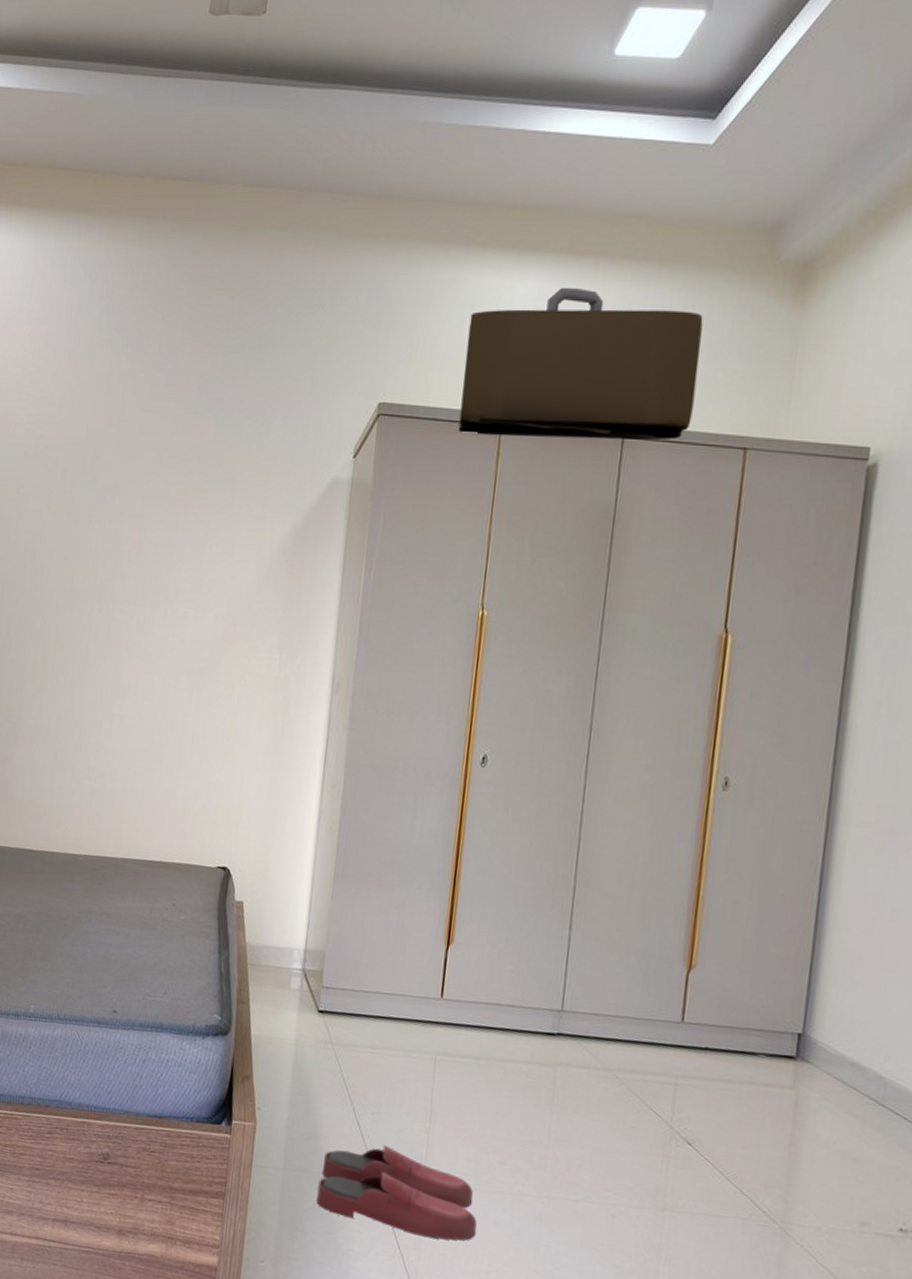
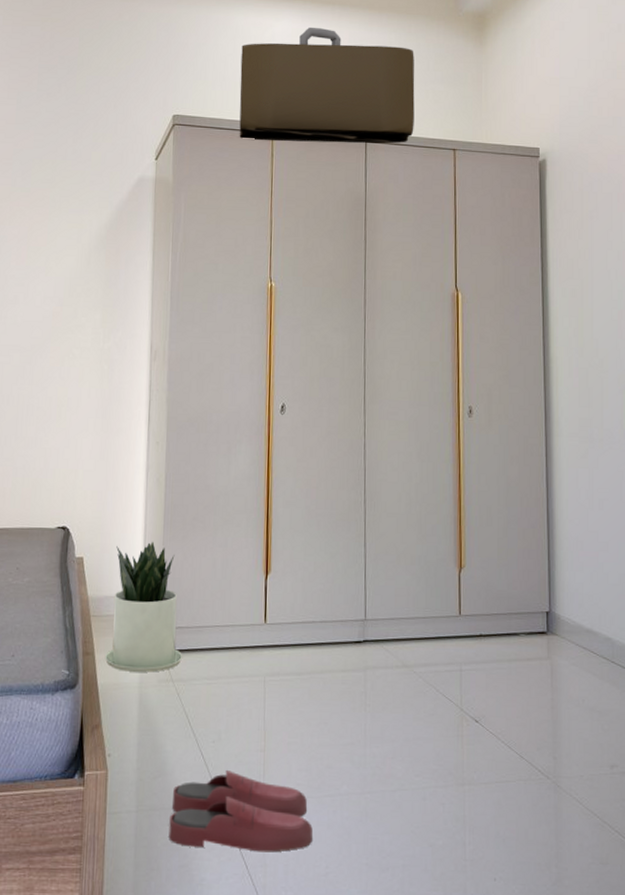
planter: none [259,893,346,1032] -> present [104,541,183,673]

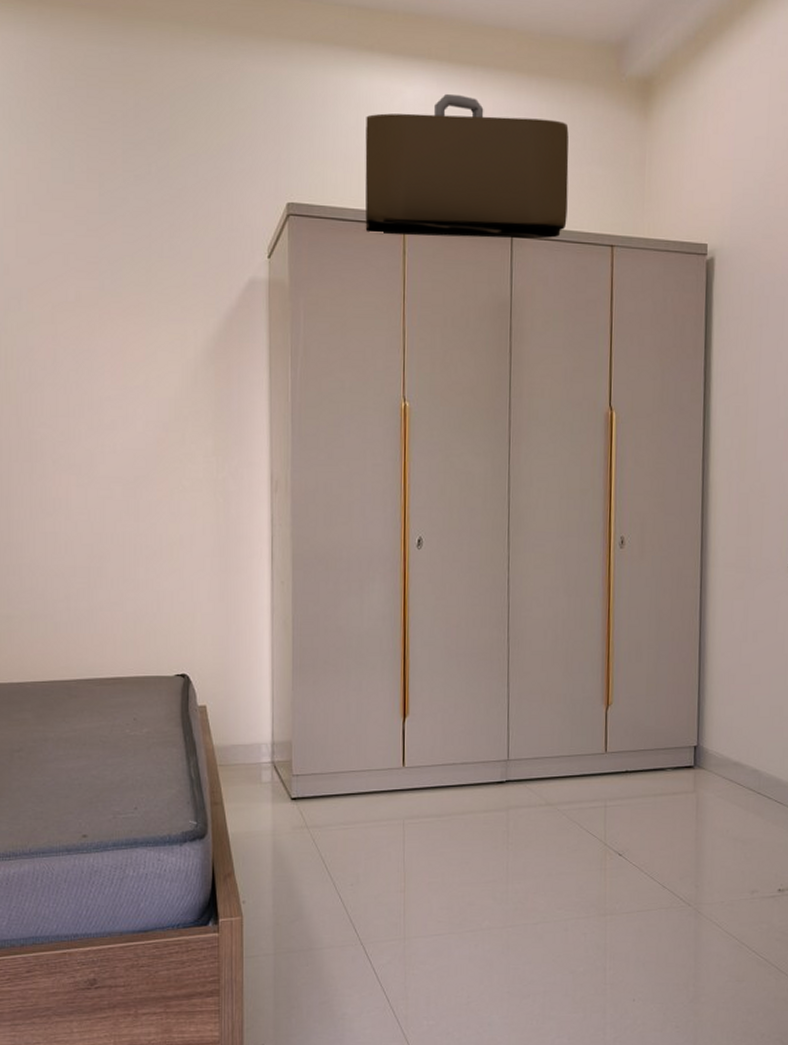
planter: present [104,541,183,673] -> none [234,687,318,820]
slippers: present [169,770,313,853] -> none [308,912,454,986]

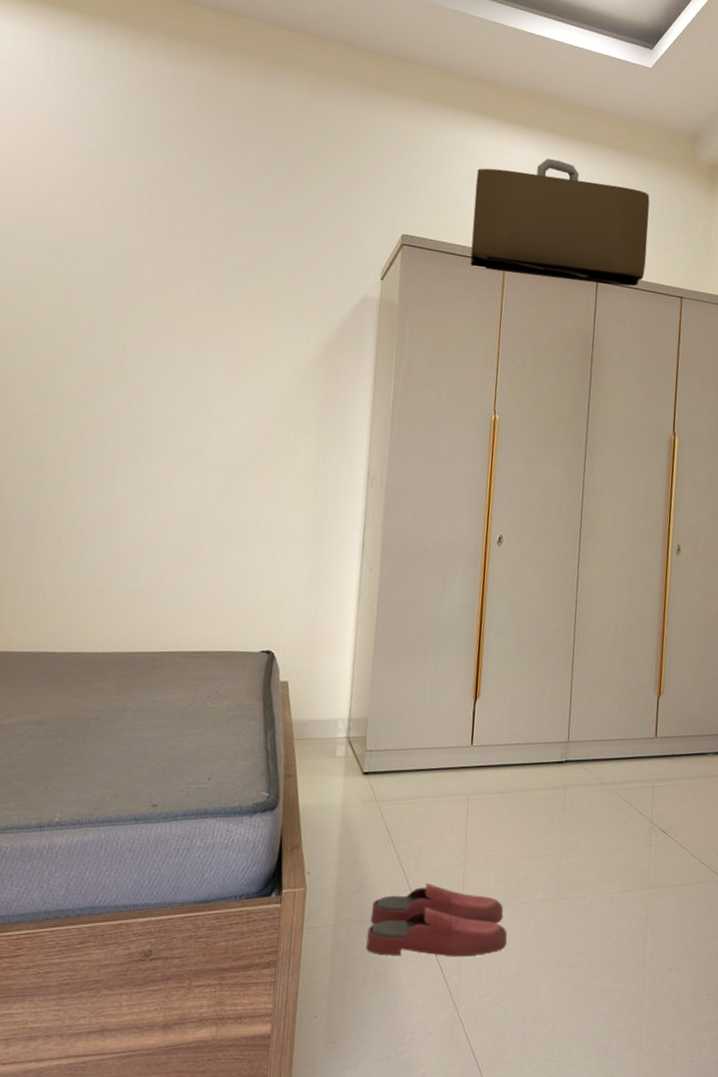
slippers: none [308,912,454,986] -> present [366,884,507,957]

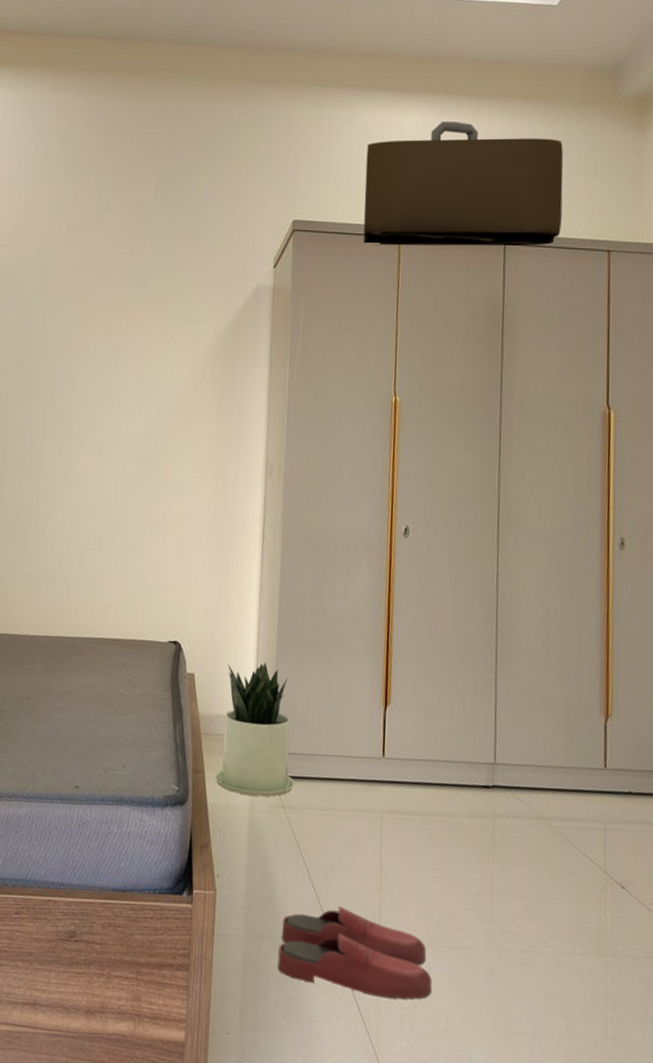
planter: none [307,666,388,793] -> present [214,662,295,797]

